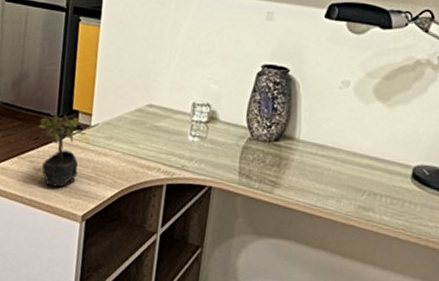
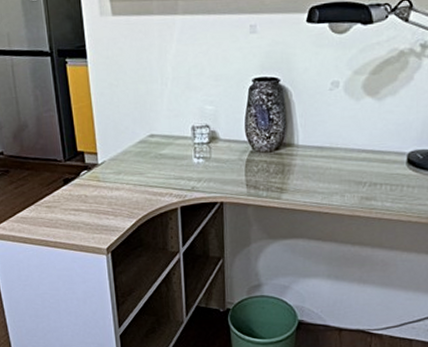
succulent plant: present [37,114,86,187] -> none [47,157,95,227]

